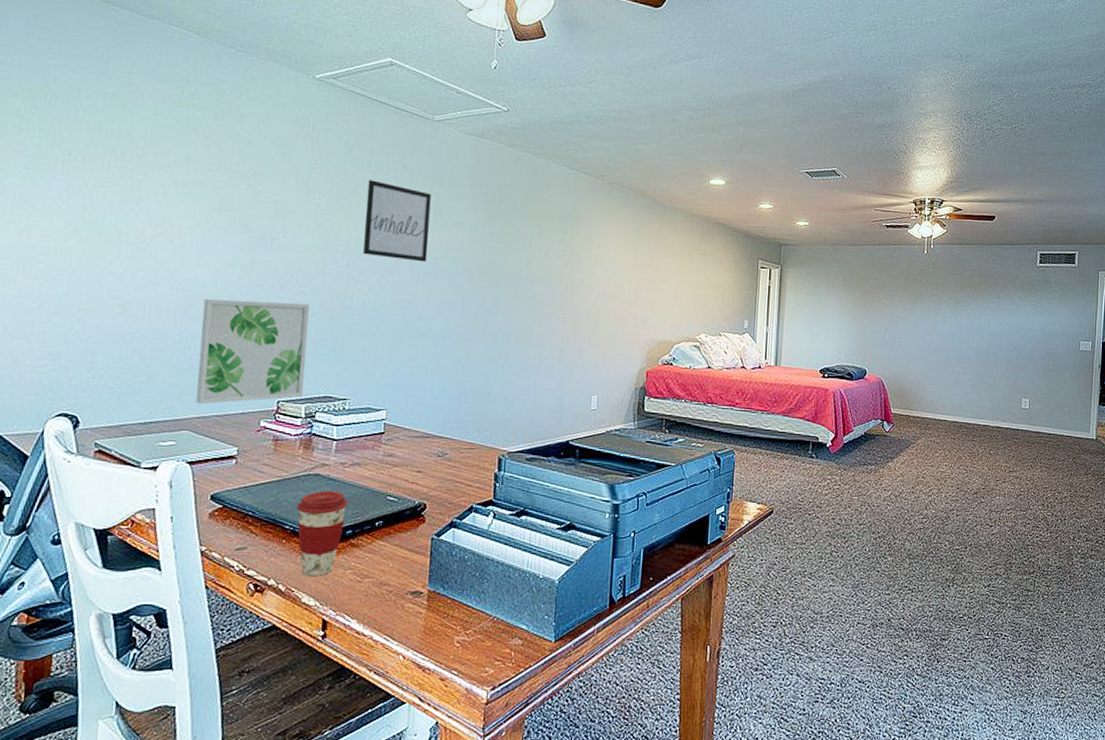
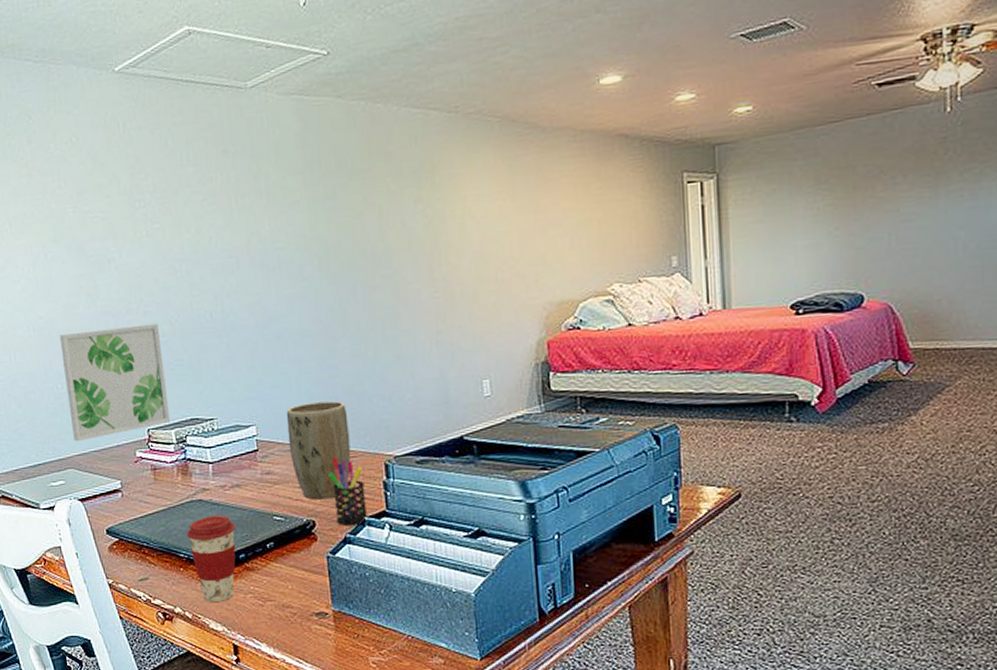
wall art: present [363,180,431,262] -> none [190,173,268,260]
plant pot: none [414,395,473,485] -> present [286,401,351,500]
pen holder: none [446,447,477,511] -> present [329,457,369,525]

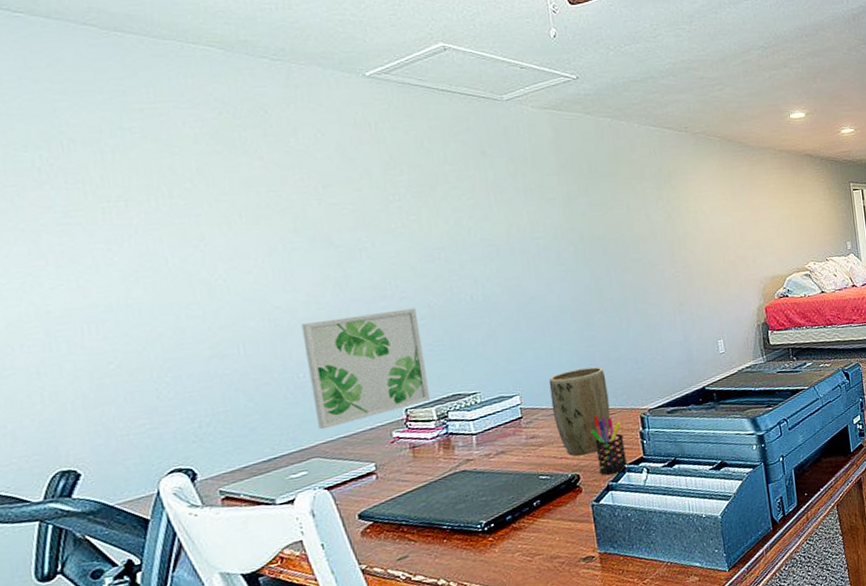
coffee cup: present [187,516,236,602] -> none [450,482,503,568]

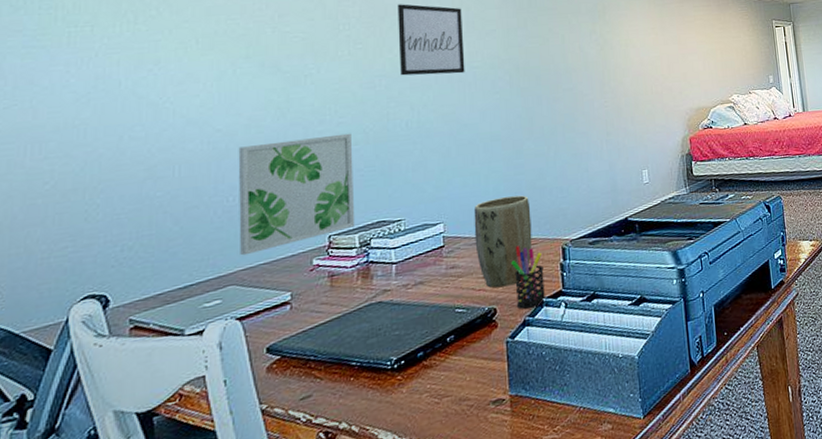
wall art: none [448,171,527,248] -> present [397,4,465,76]

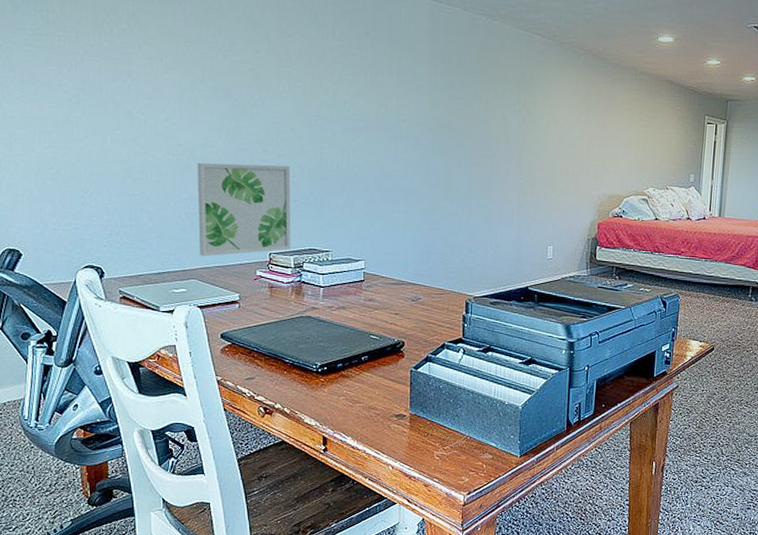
wall art: present [397,4,465,76] -> none [333,47,393,125]
plant pot: present [473,195,532,289] -> none [390,247,441,326]
pen holder: present [511,246,546,309] -> none [420,293,448,348]

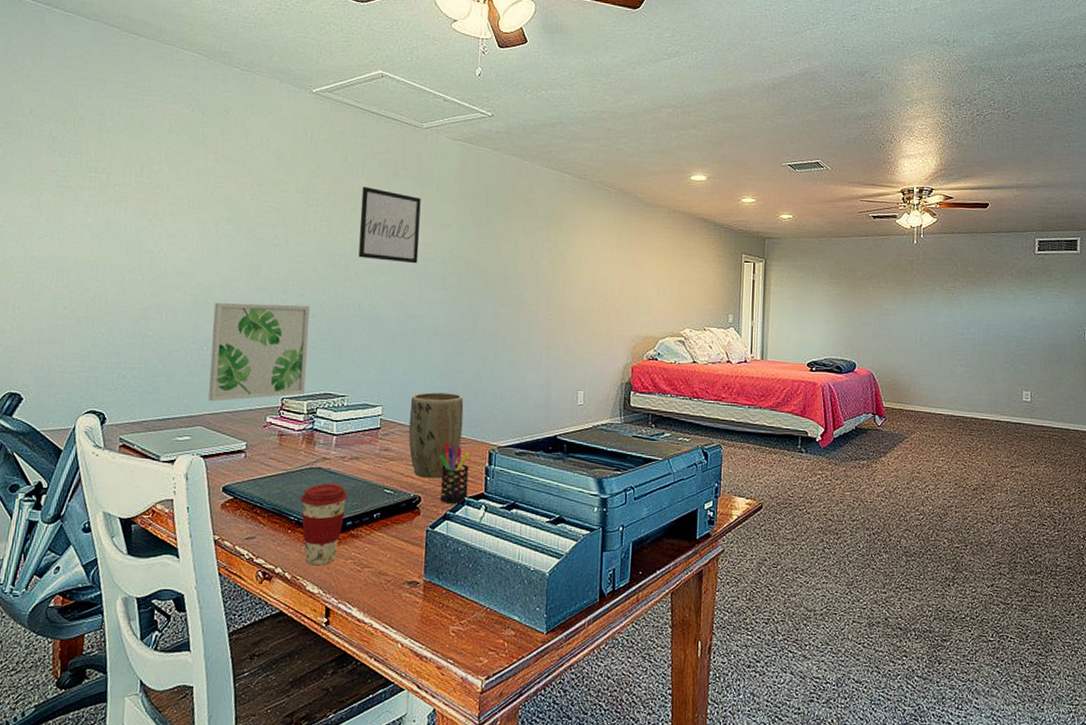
coffee cup: none [294,330,337,401] -> present [300,484,348,565]
wall art: none [333,47,393,125] -> present [358,186,421,264]
plant pot: none [390,247,441,326] -> present [408,392,464,479]
pen holder: none [420,293,448,348] -> present [439,442,469,504]

